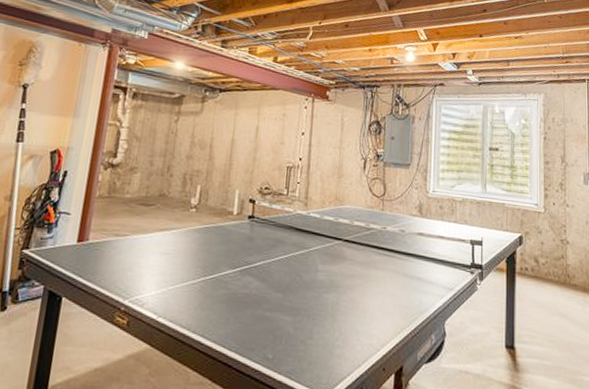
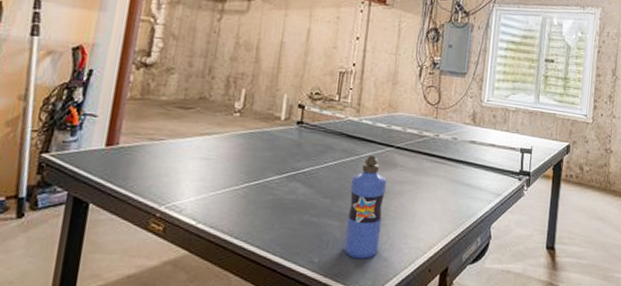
water bottle: none [297,249,336,356] -> present [343,156,387,259]

